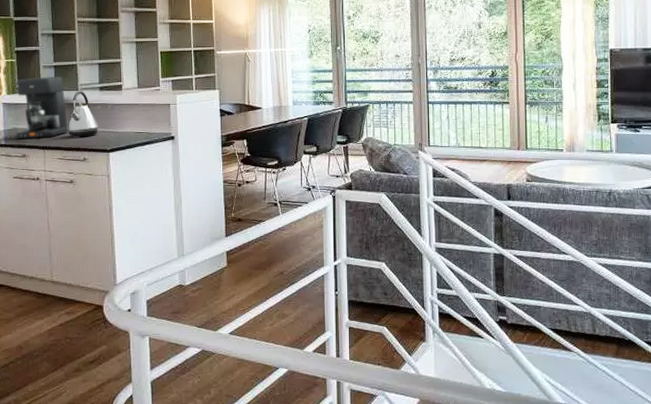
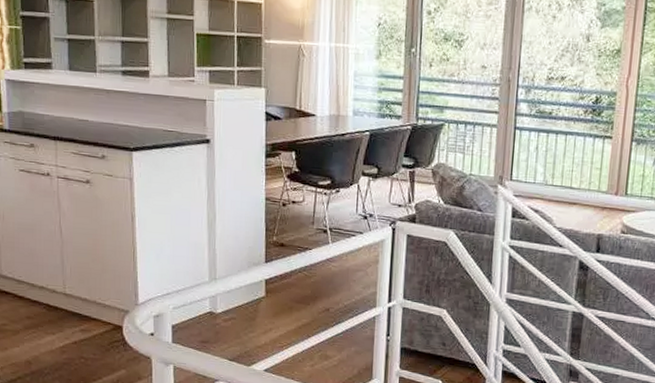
coffee maker: present [16,76,69,139] -> none [22,51,85,127]
kettle: present [67,91,99,137] -> none [82,73,121,131]

